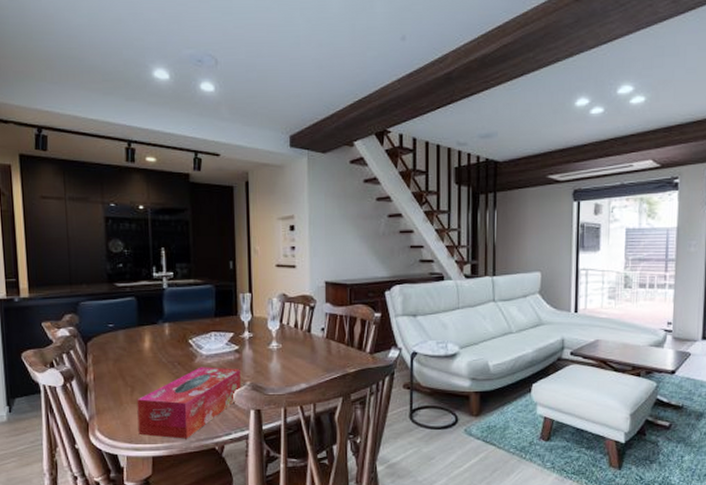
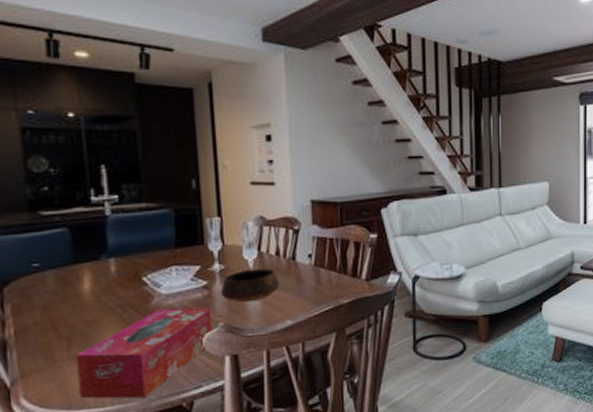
bowl: none [249,338,296,366] -> present [221,268,279,303]

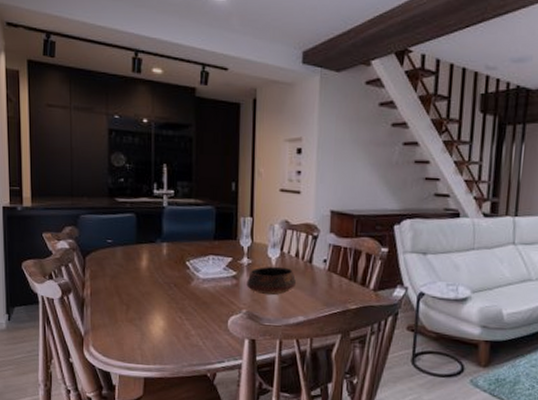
tissue box: present [76,308,212,399] -> none [131,290,237,363]

